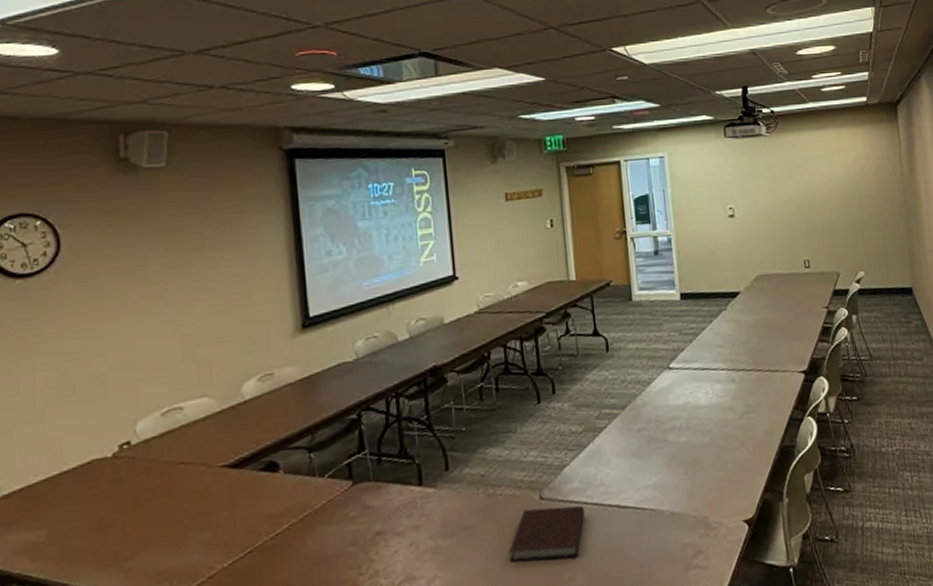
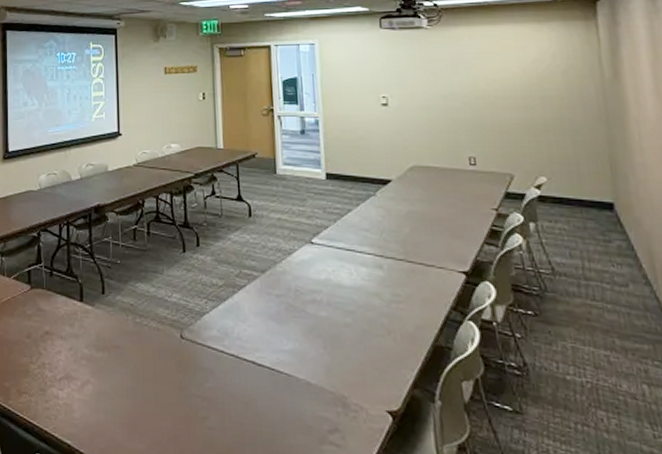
notebook: present [509,505,585,563] -> none [151,344,221,399]

